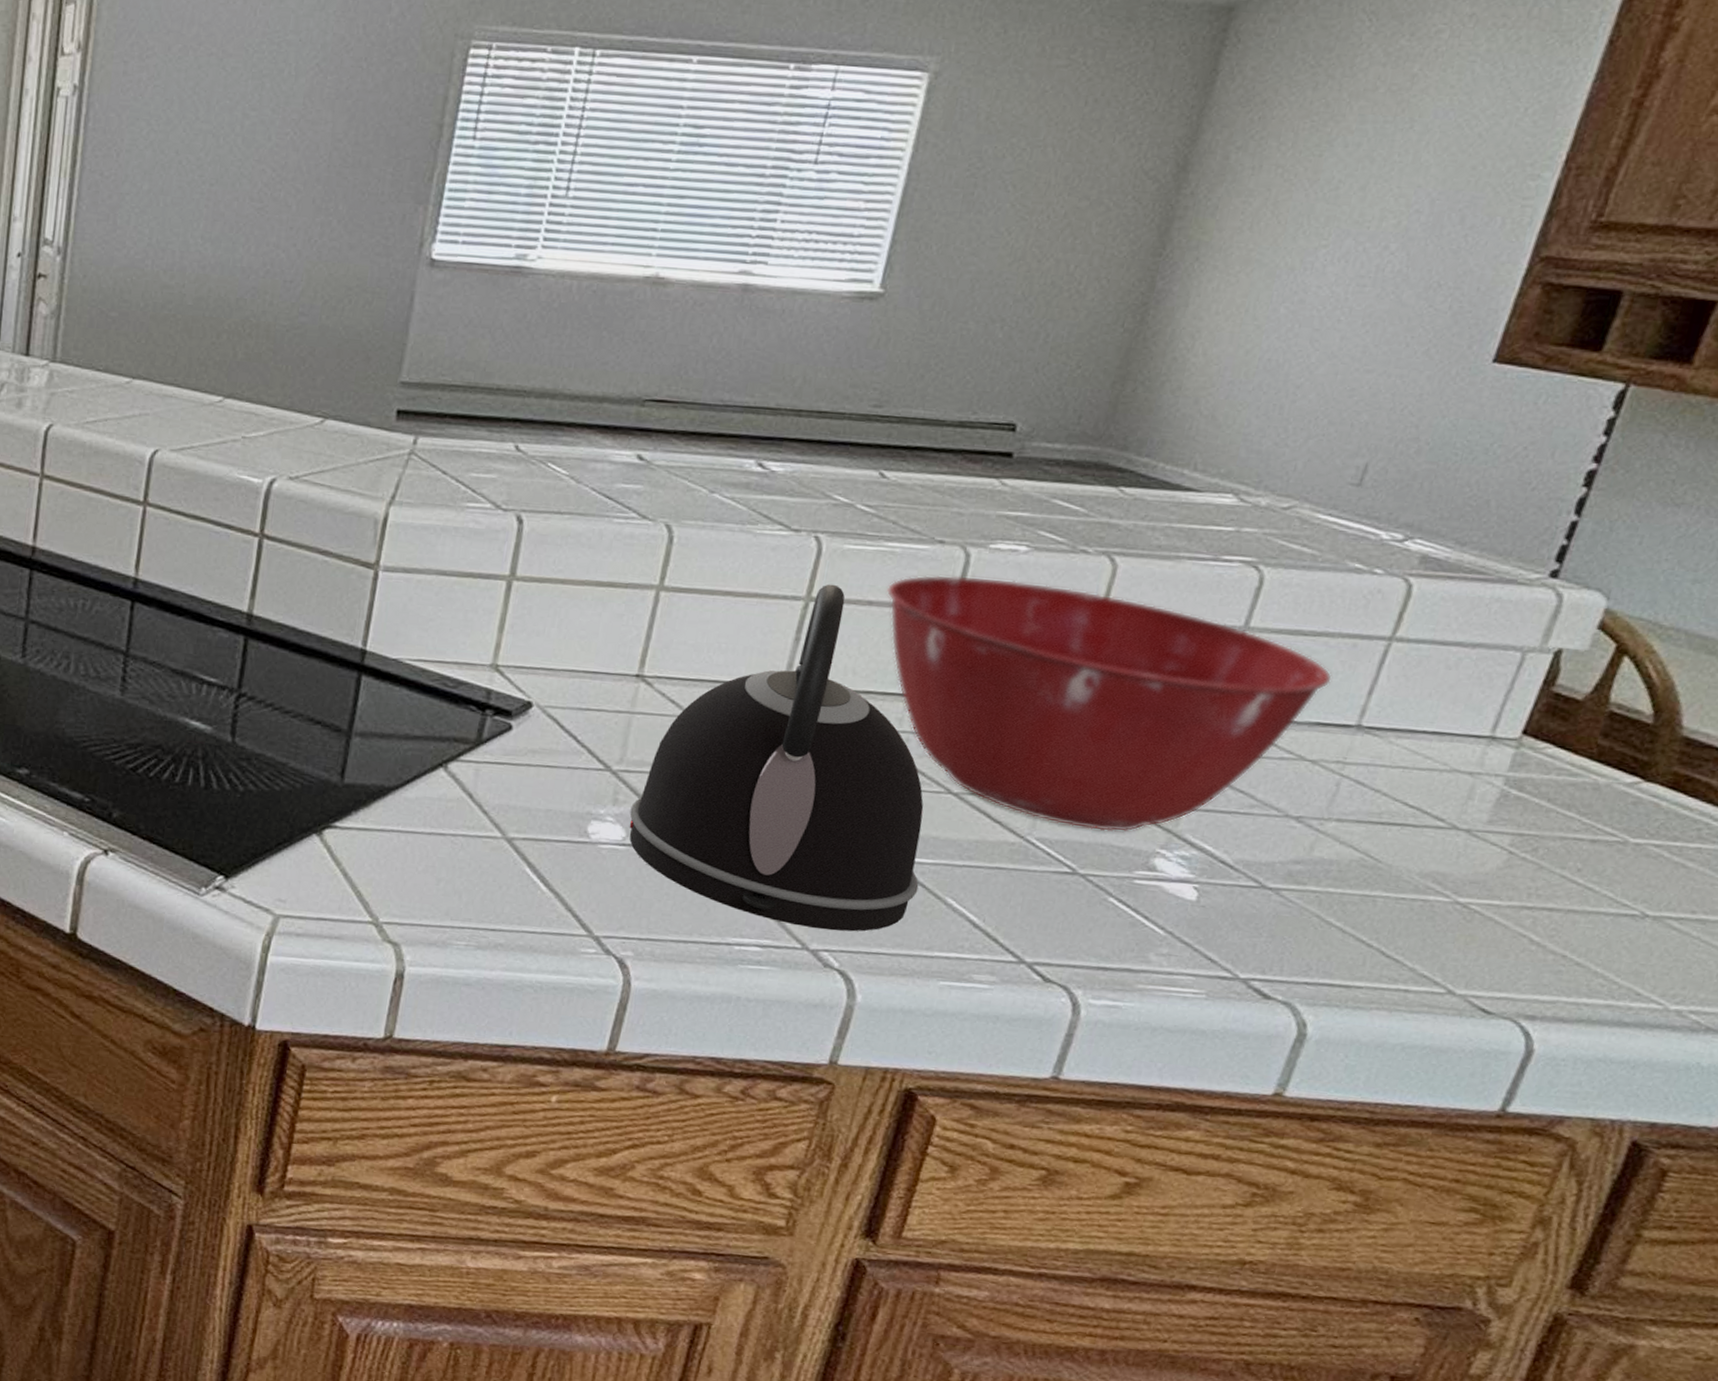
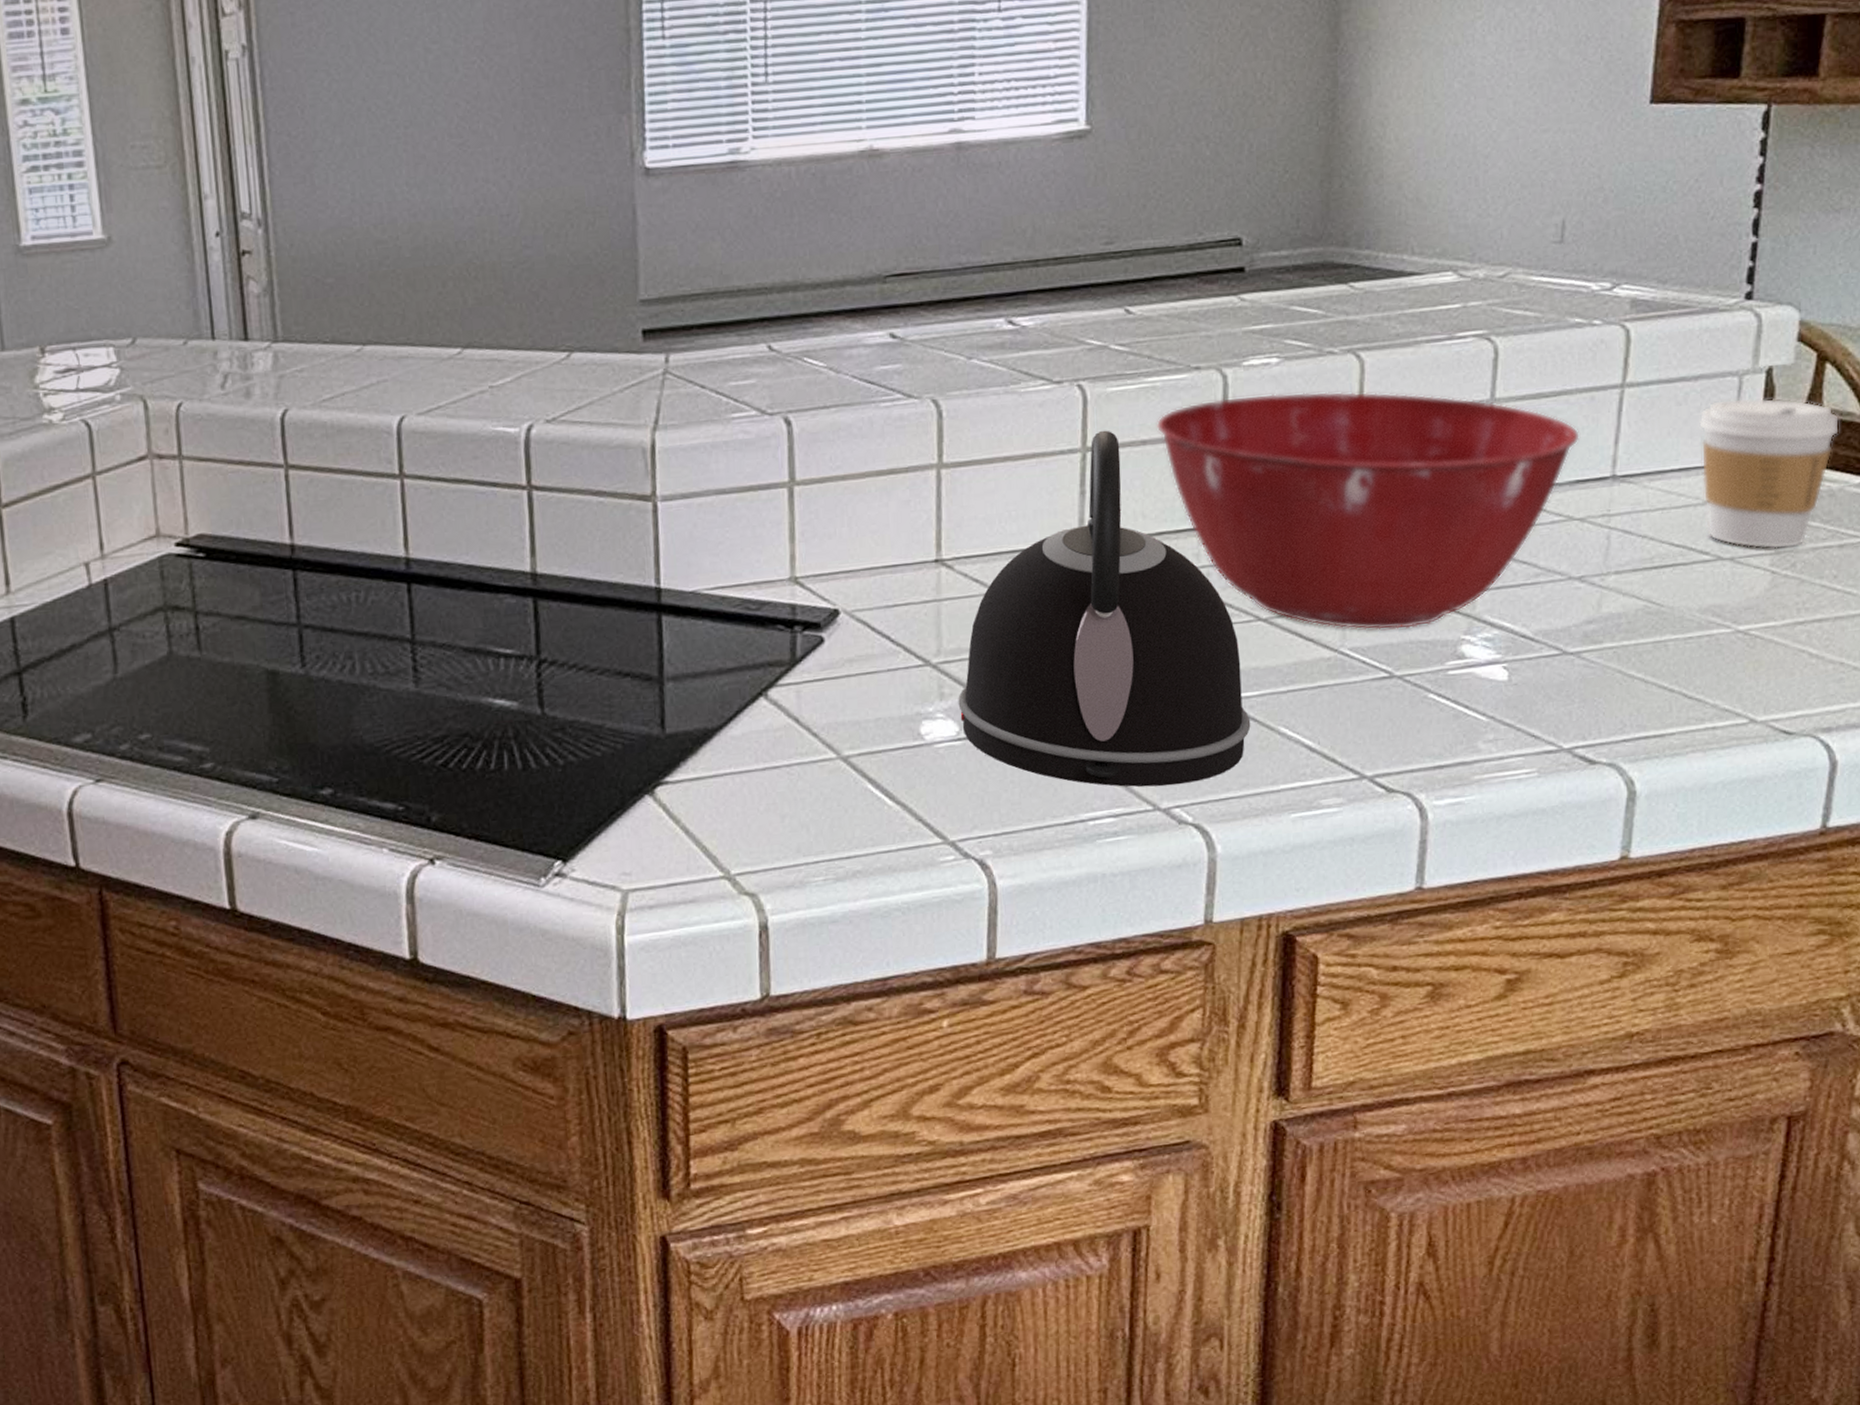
coffee cup: none [1448,671,1625,833] -> present [1699,397,1840,550]

